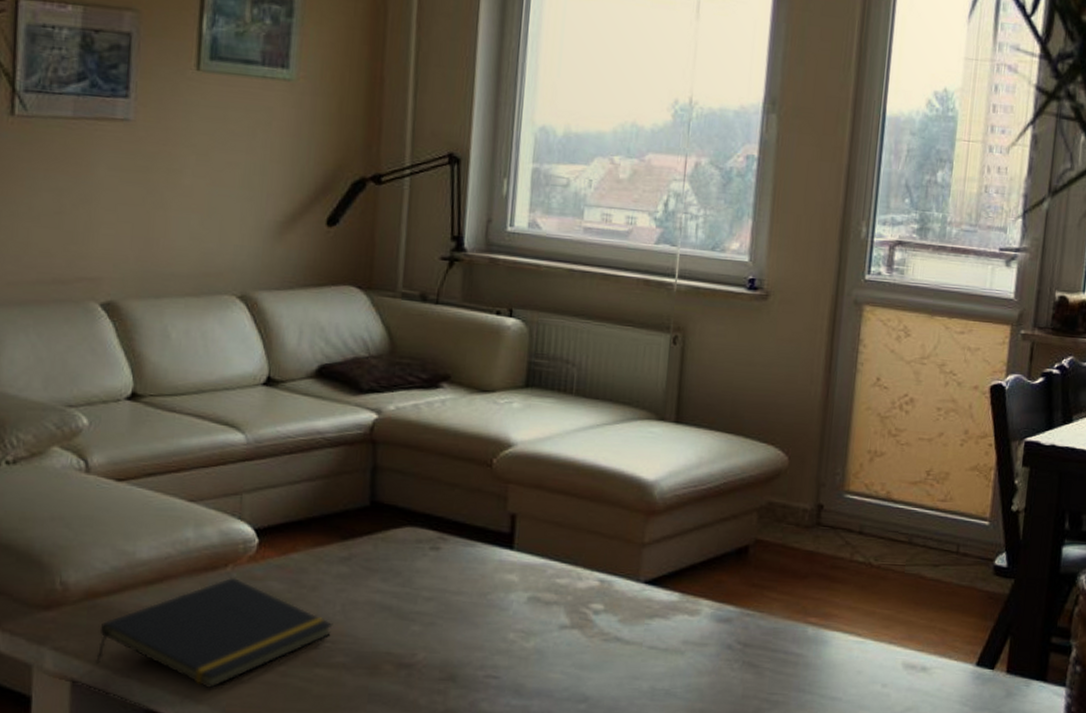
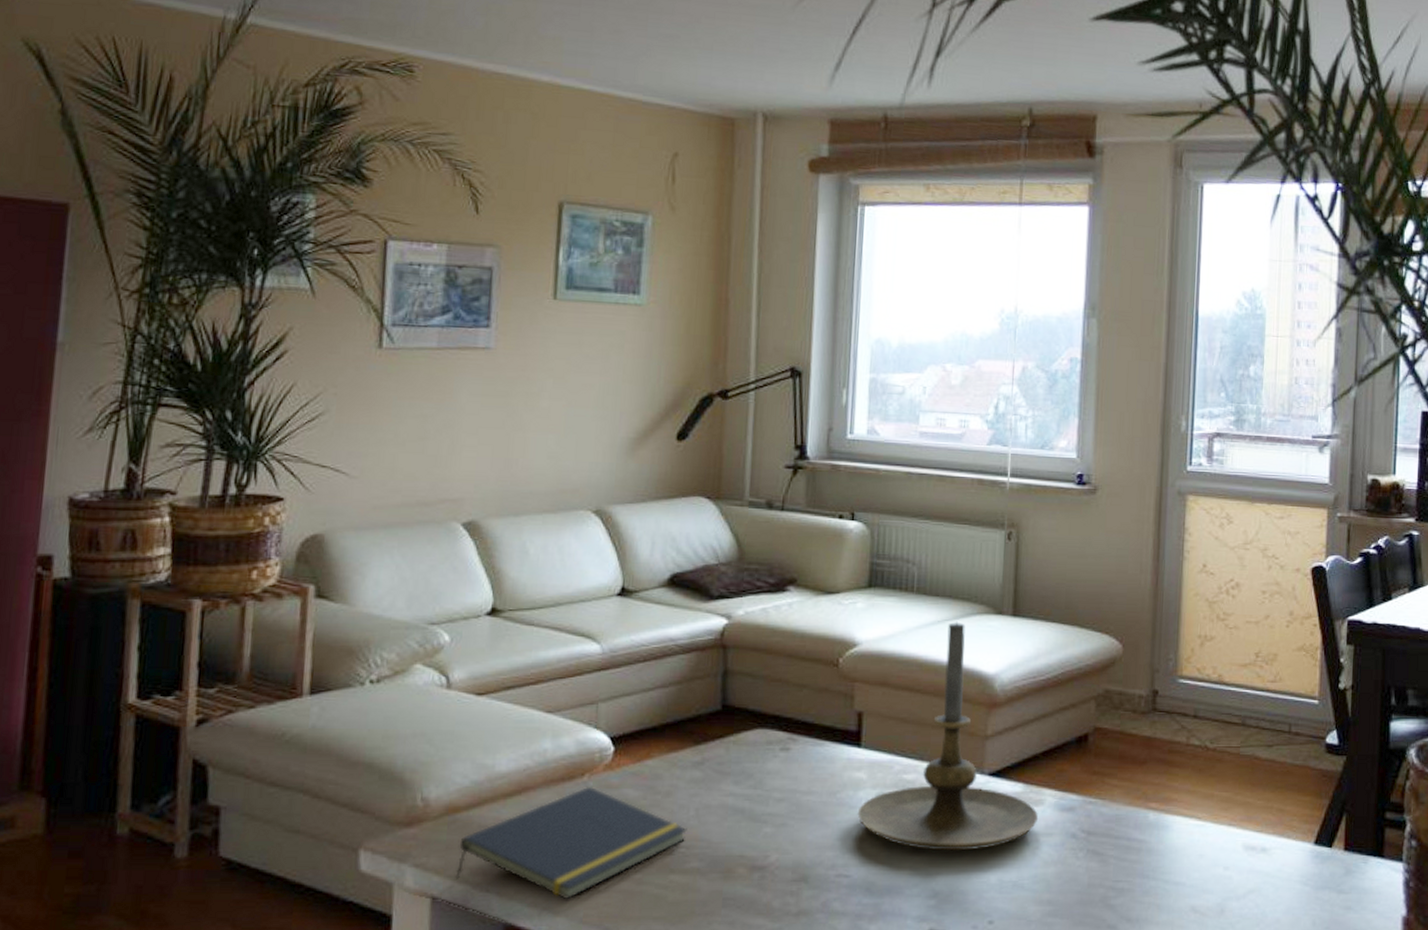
candle holder: none [508,426,694,657] -> present [857,621,1039,851]

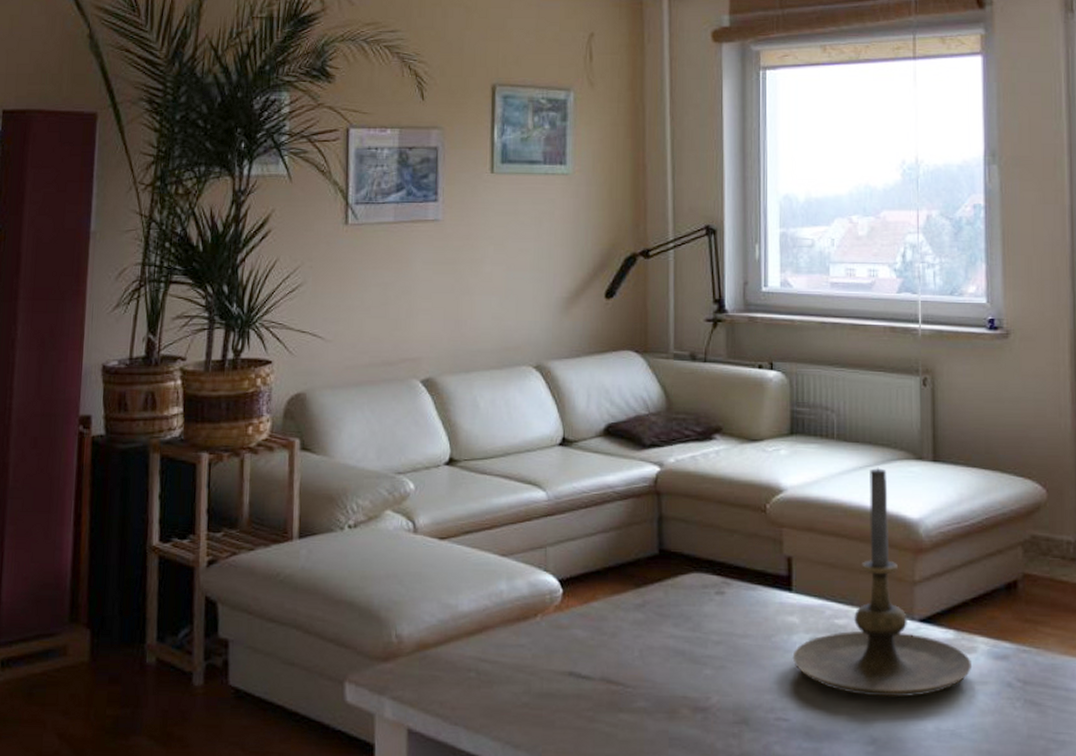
notepad: present [455,786,687,900] -> none [428,626,633,735]

